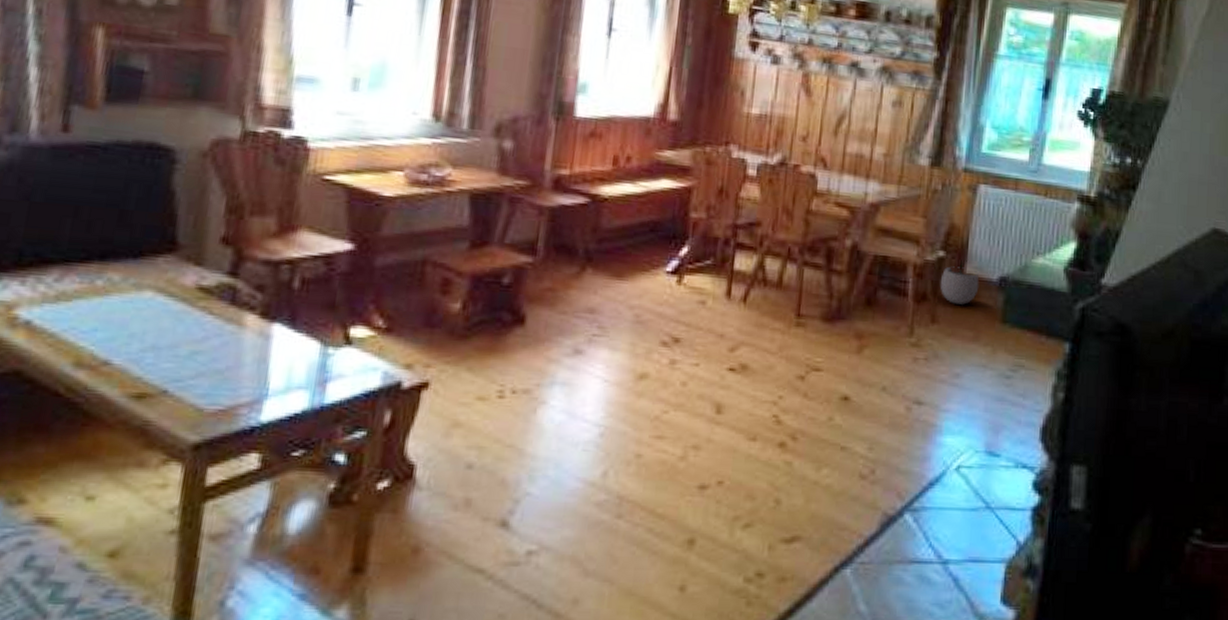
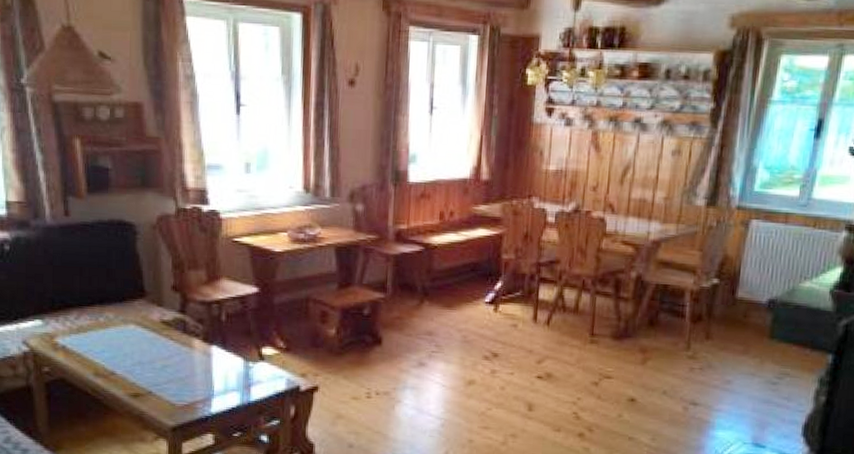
plant pot: present [940,260,980,305] -> none [714,286,750,324]

